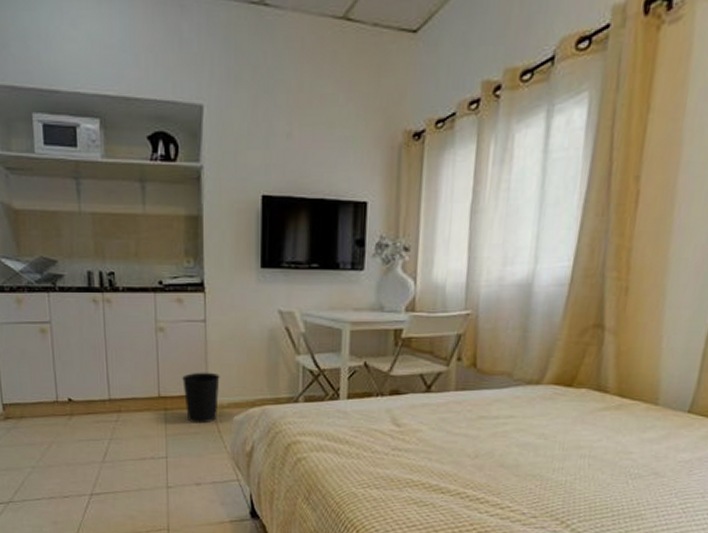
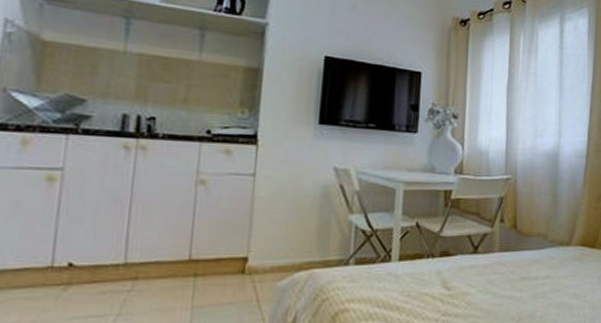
wastebasket: present [182,372,220,424] -> none [220,231,265,292]

